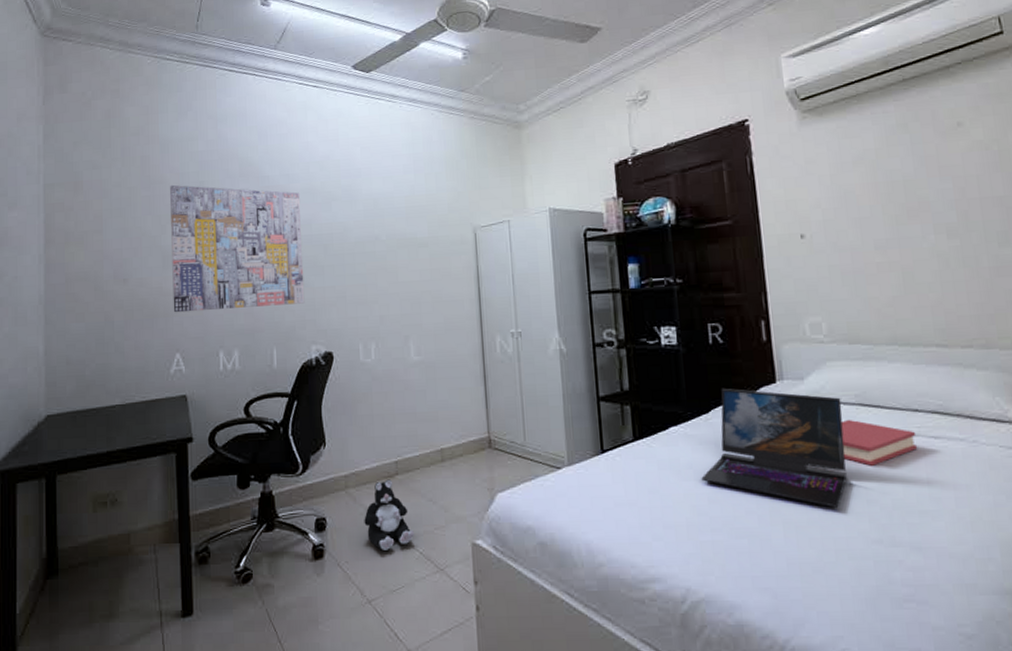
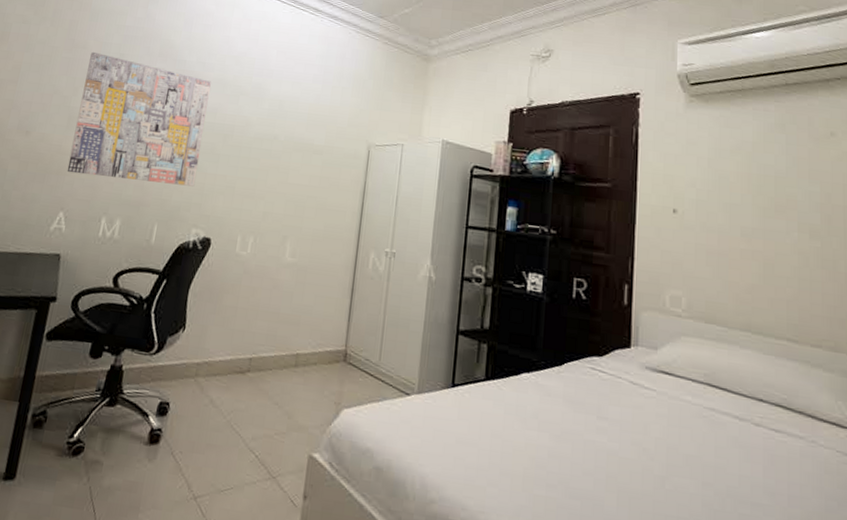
plush toy: present [364,479,414,550] -> none [206,374,254,447]
laptop: present [701,388,847,508] -> none [544,343,690,485]
hardback book: present [840,419,918,466] -> none [686,396,758,449]

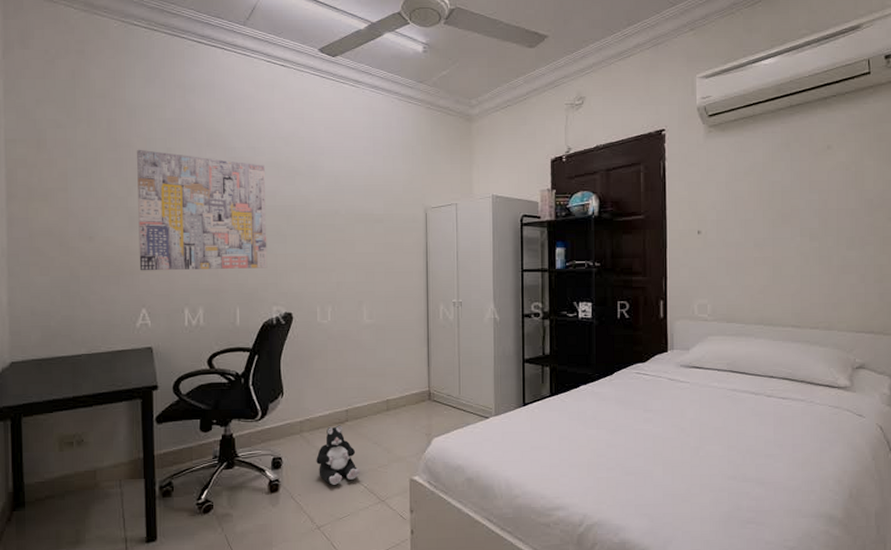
plush toy: none [206,374,254,447] -> present [316,425,360,485]

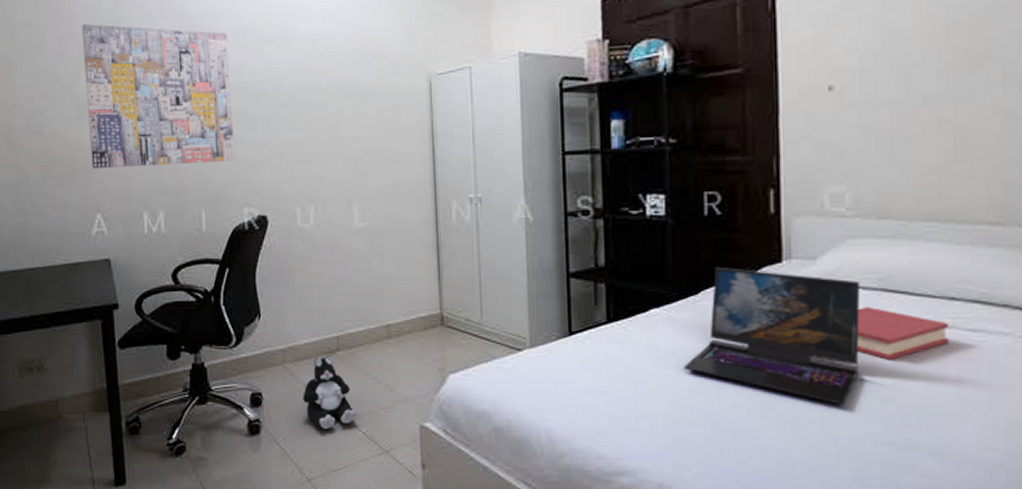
laptop: none [602,355,716,452] -> present [684,266,861,405]
hardback book: none [714,382,770,420] -> present [857,306,950,360]

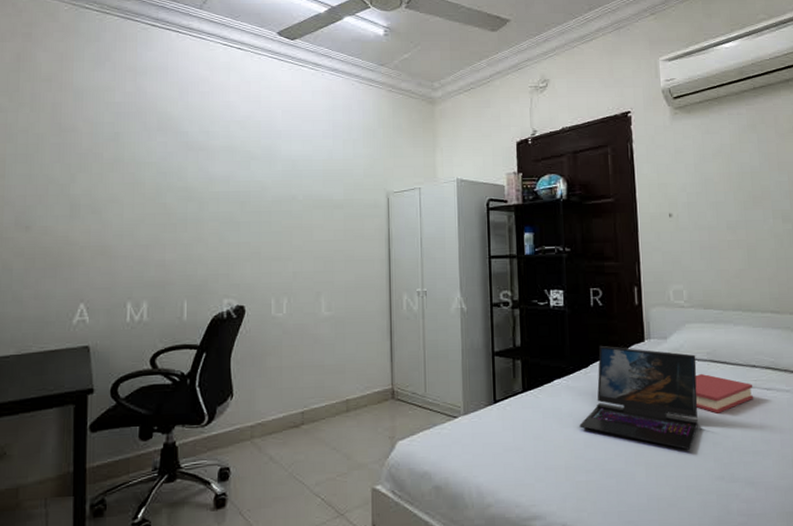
wall art: present [82,23,236,169] -> none [79,133,219,263]
plush toy: present [303,355,357,429] -> none [268,429,316,498]

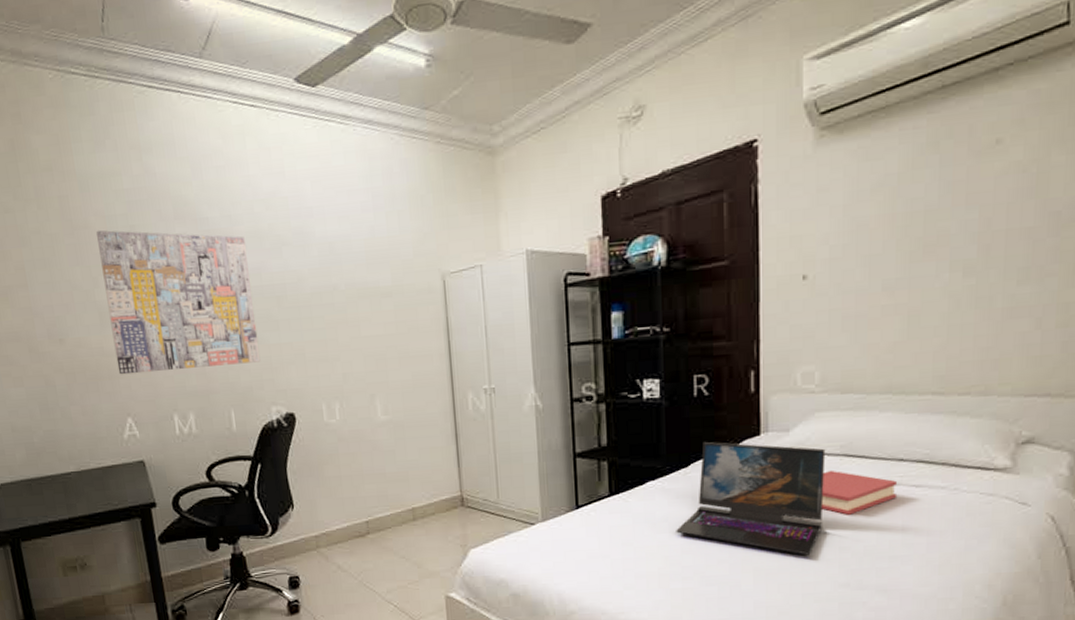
wall art: none [79,133,219,263] -> present [96,230,261,375]

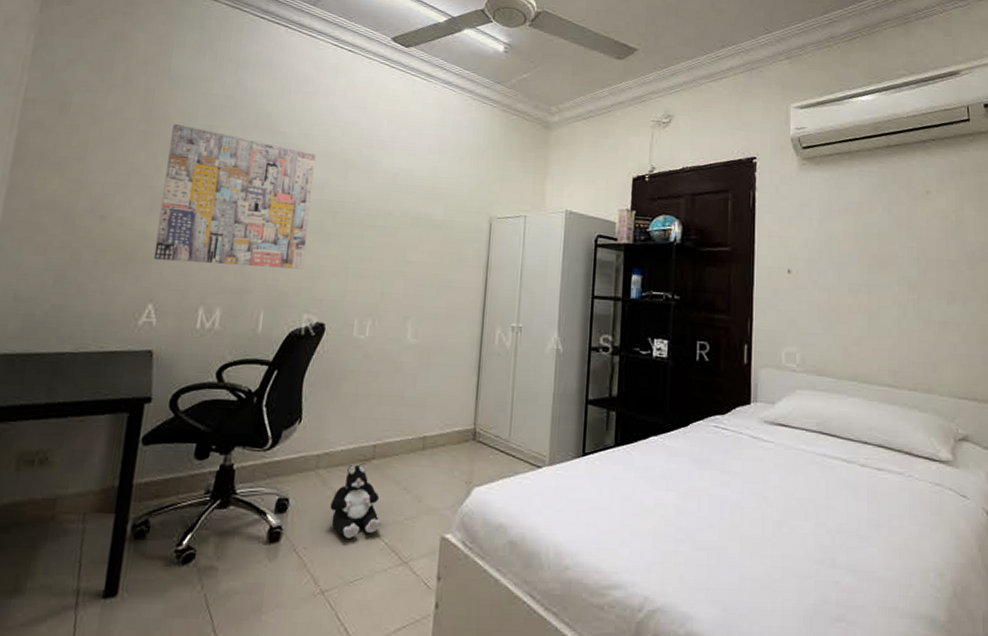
plush toy: none [337,538,388,605] -> present [330,463,382,538]
laptop: present [676,441,826,555] -> none [672,404,804,528]
hardback book: present [822,470,898,515] -> none [801,445,864,491]

